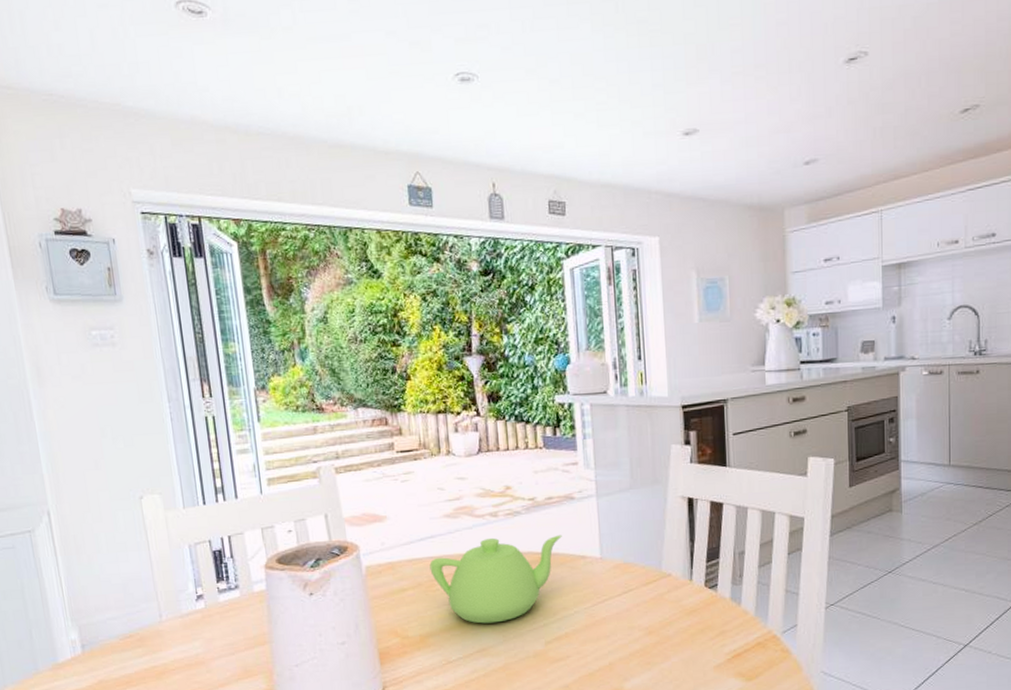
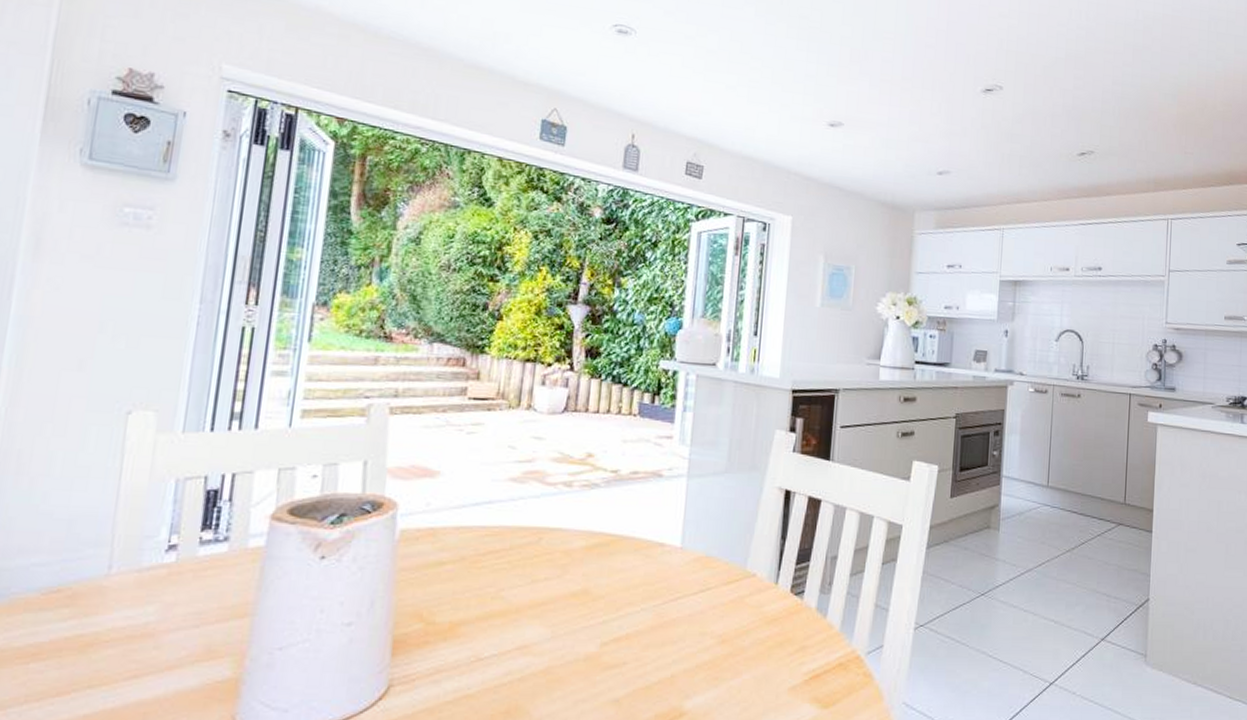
teapot: present [429,534,562,624] -> none [479,512,642,615]

